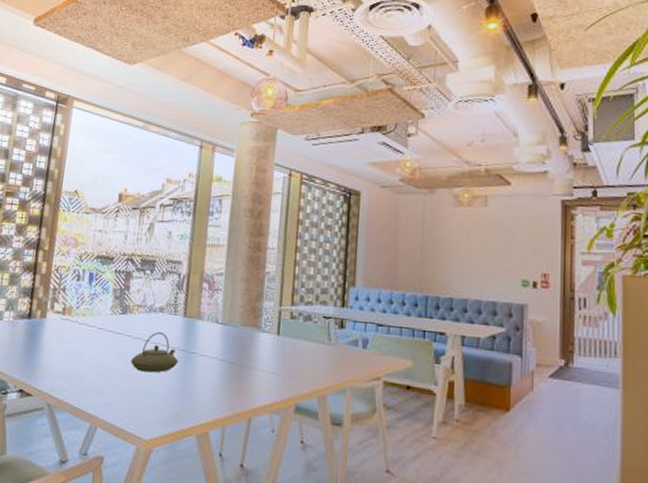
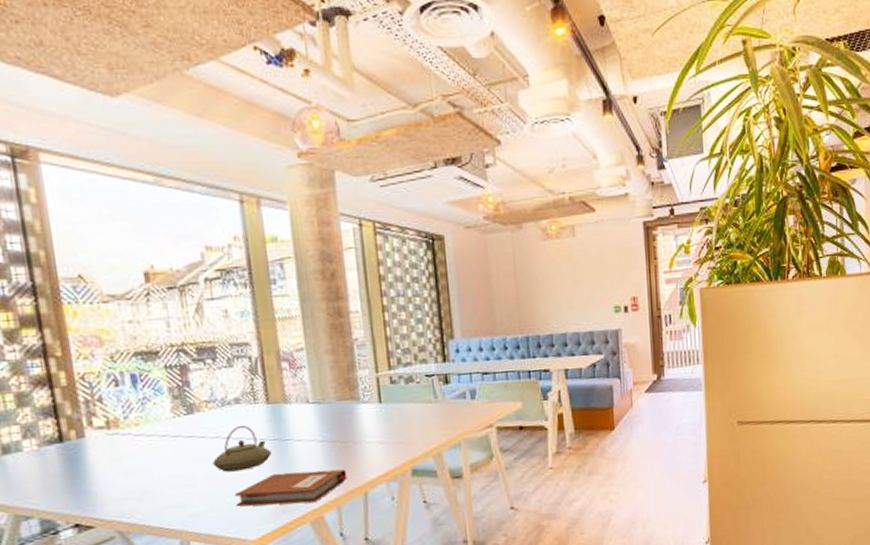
notebook: none [139,381,237,417] -> present [234,469,347,507]

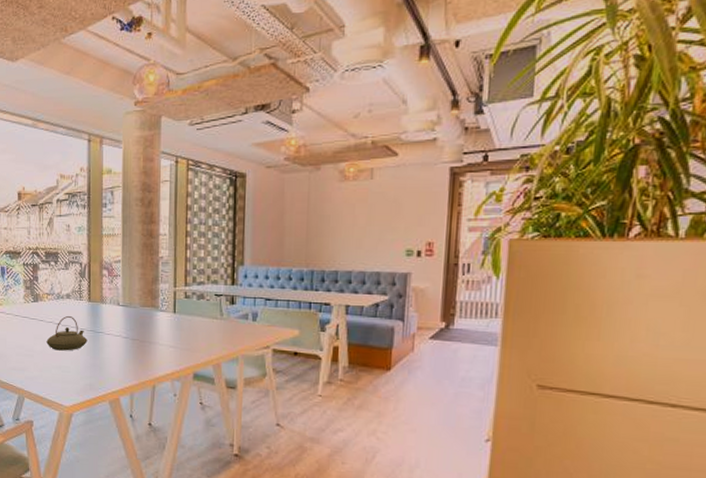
notebook: present [234,469,347,507] -> none [58,357,141,386]

